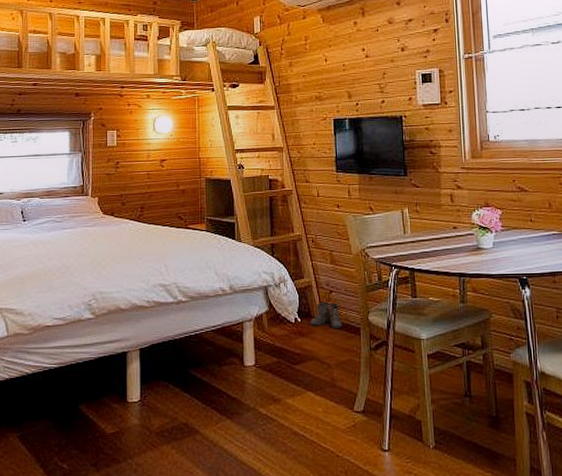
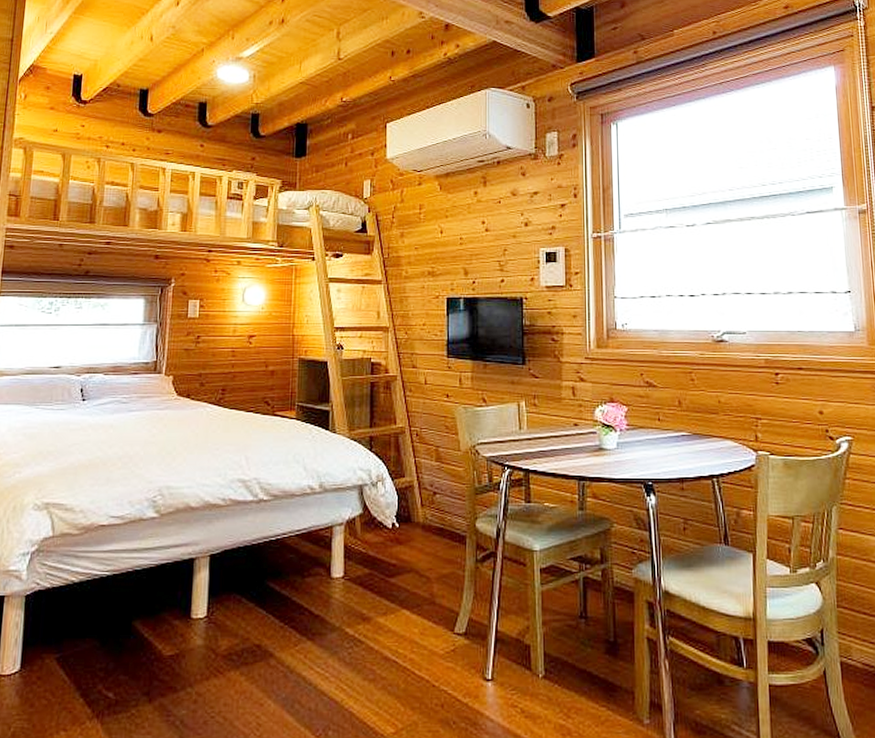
boots: present [310,301,345,329] -> none [409,504,449,537]

